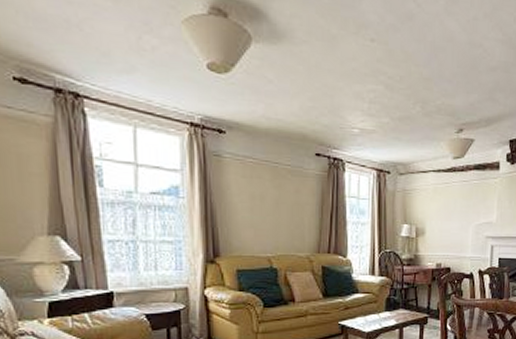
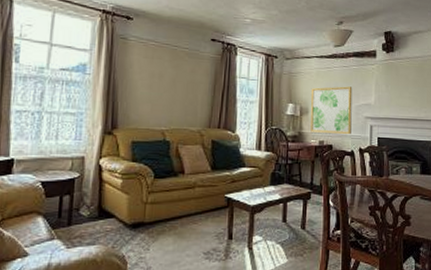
wall art: none [427,203,473,256] -> present [310,86,353,135]

